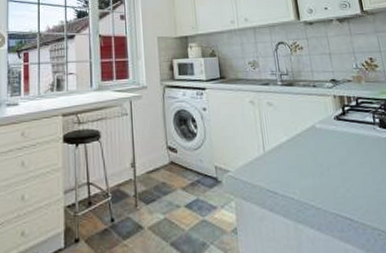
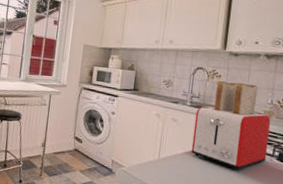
toaster: none [289,51,370,148] -> present [191,80,271,170]

